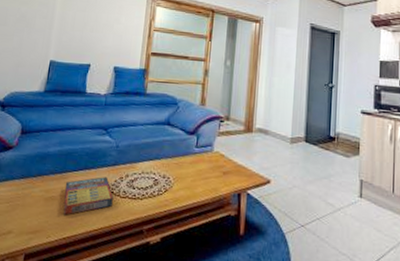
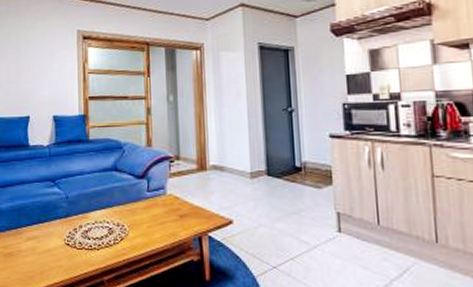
game compilation box: present [63,177,113,215] -> none [21,229,70,270]

